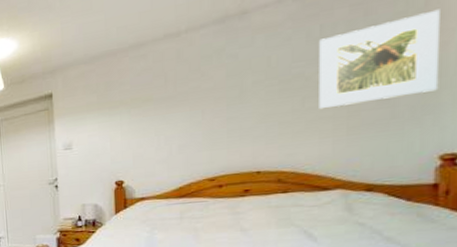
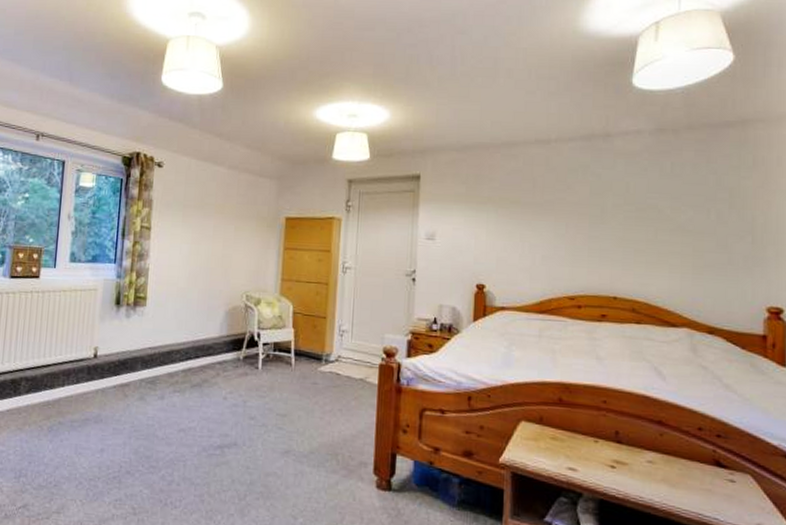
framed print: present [319,9,440,110] -> none [669,170,765,245]

